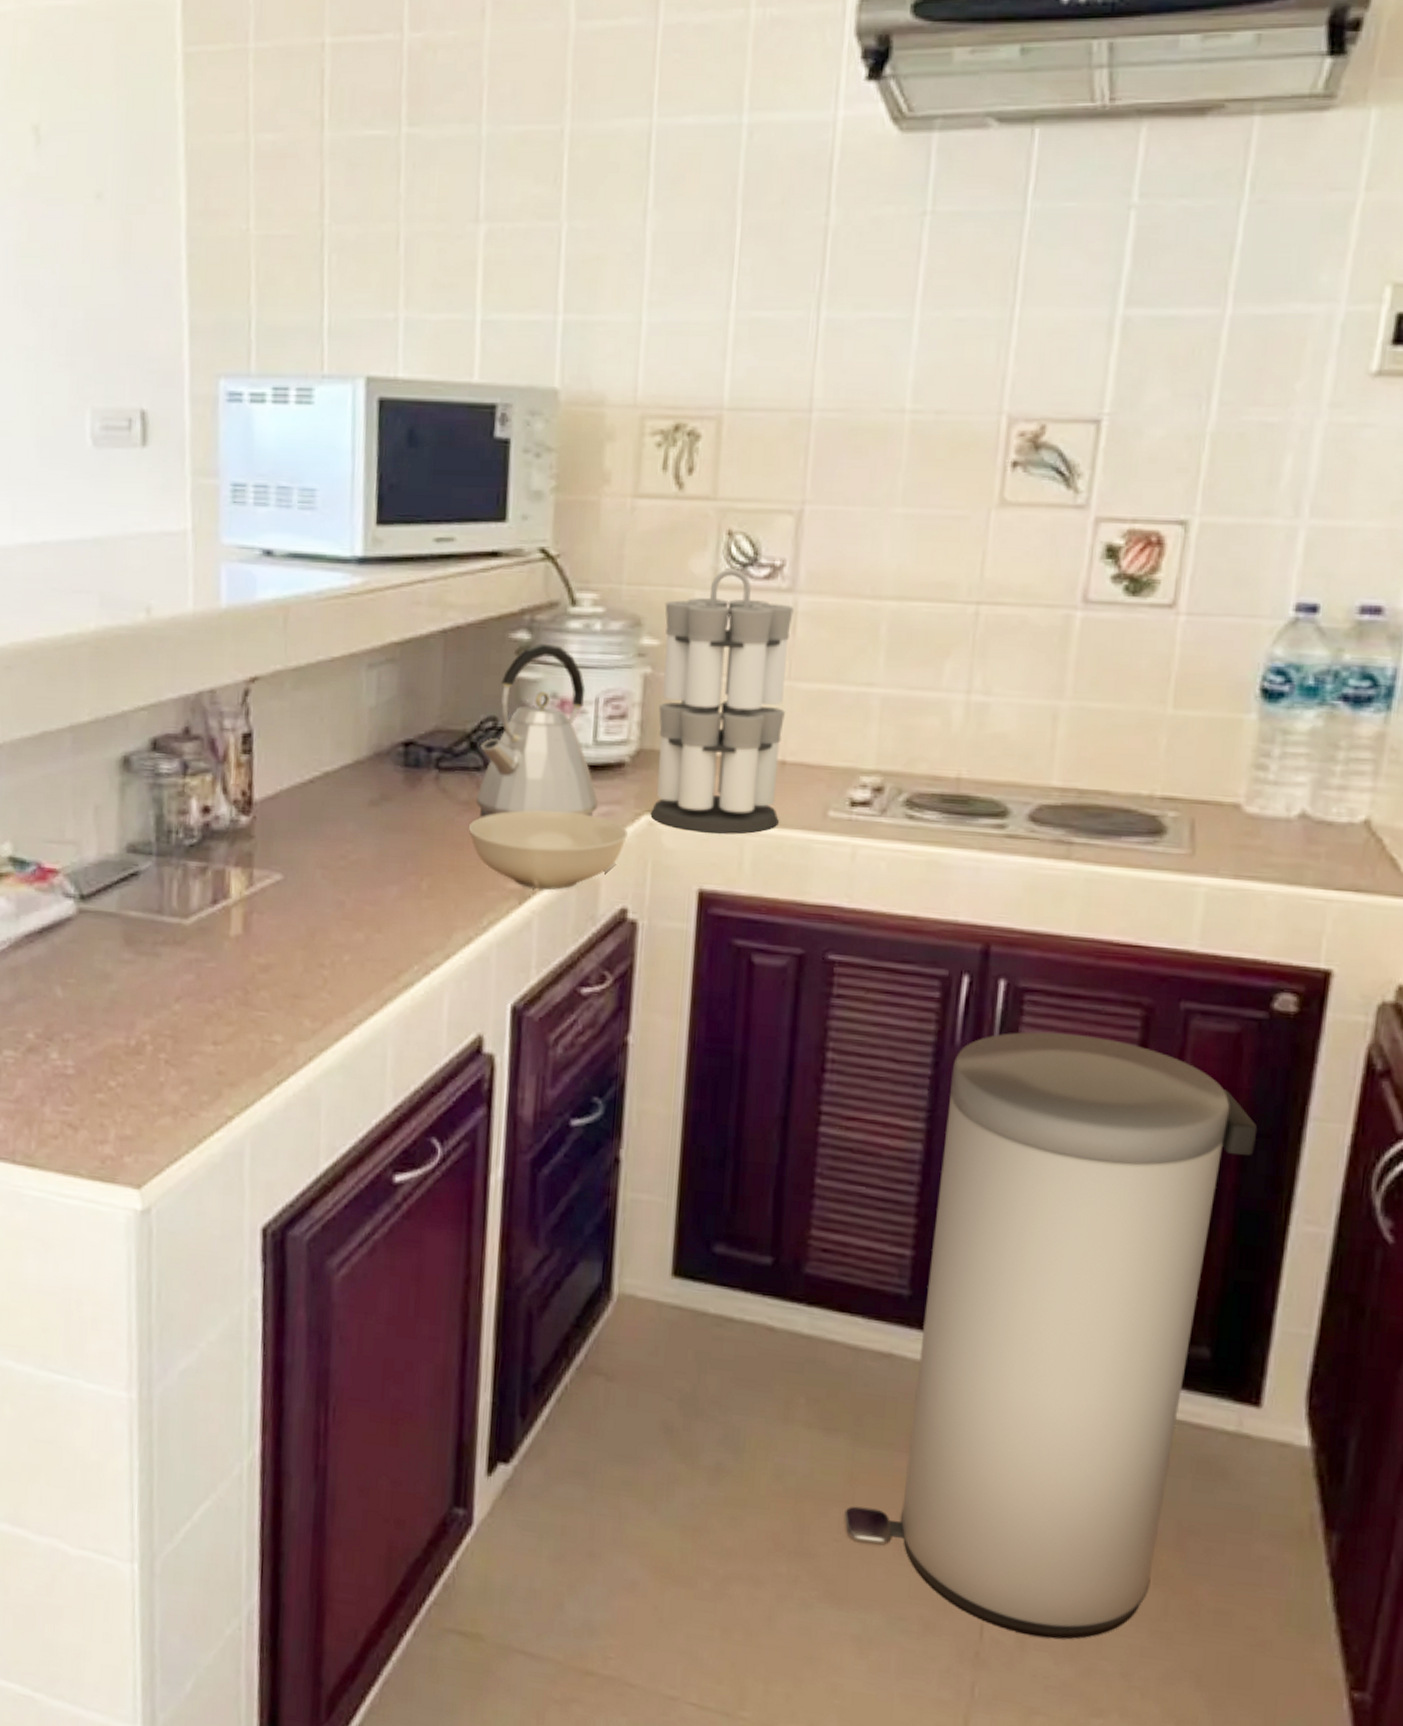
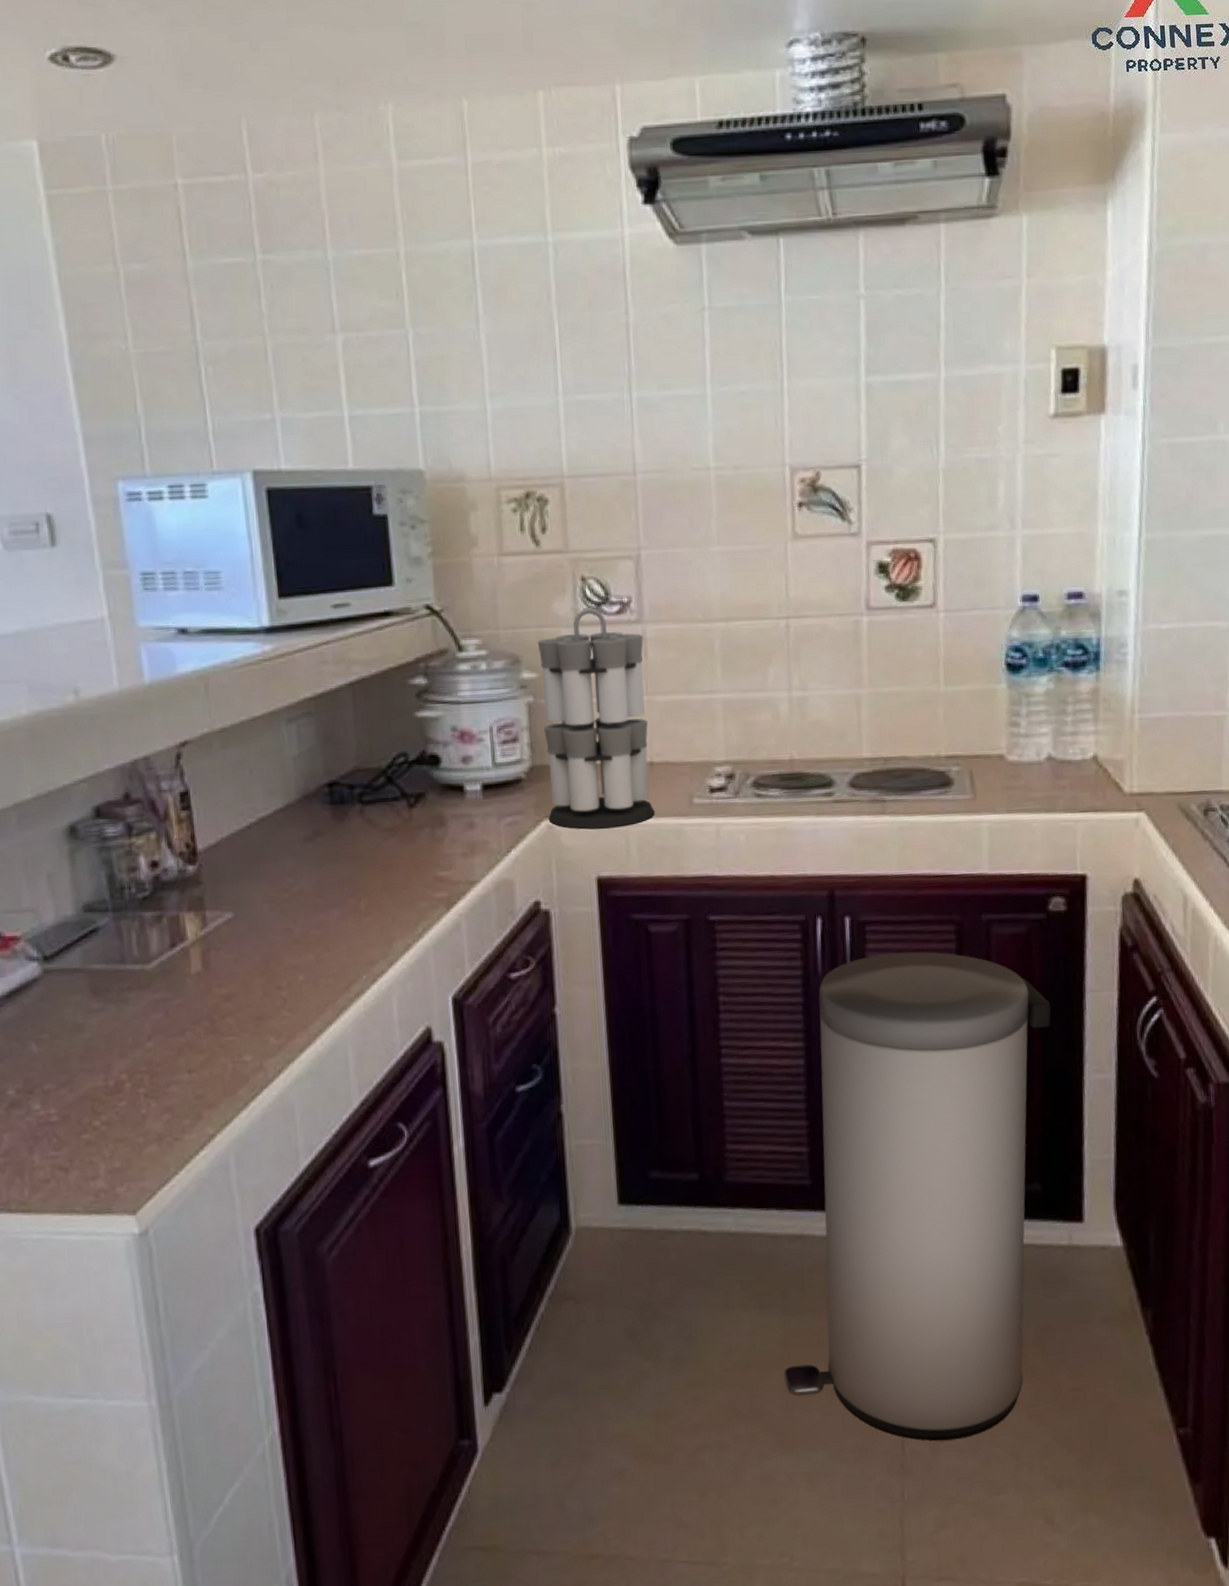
bowl: present [468,810,629,890] -> none [394,826,533,895]
kettle: present [475,643,598,819] -> none [396,685,504,841]

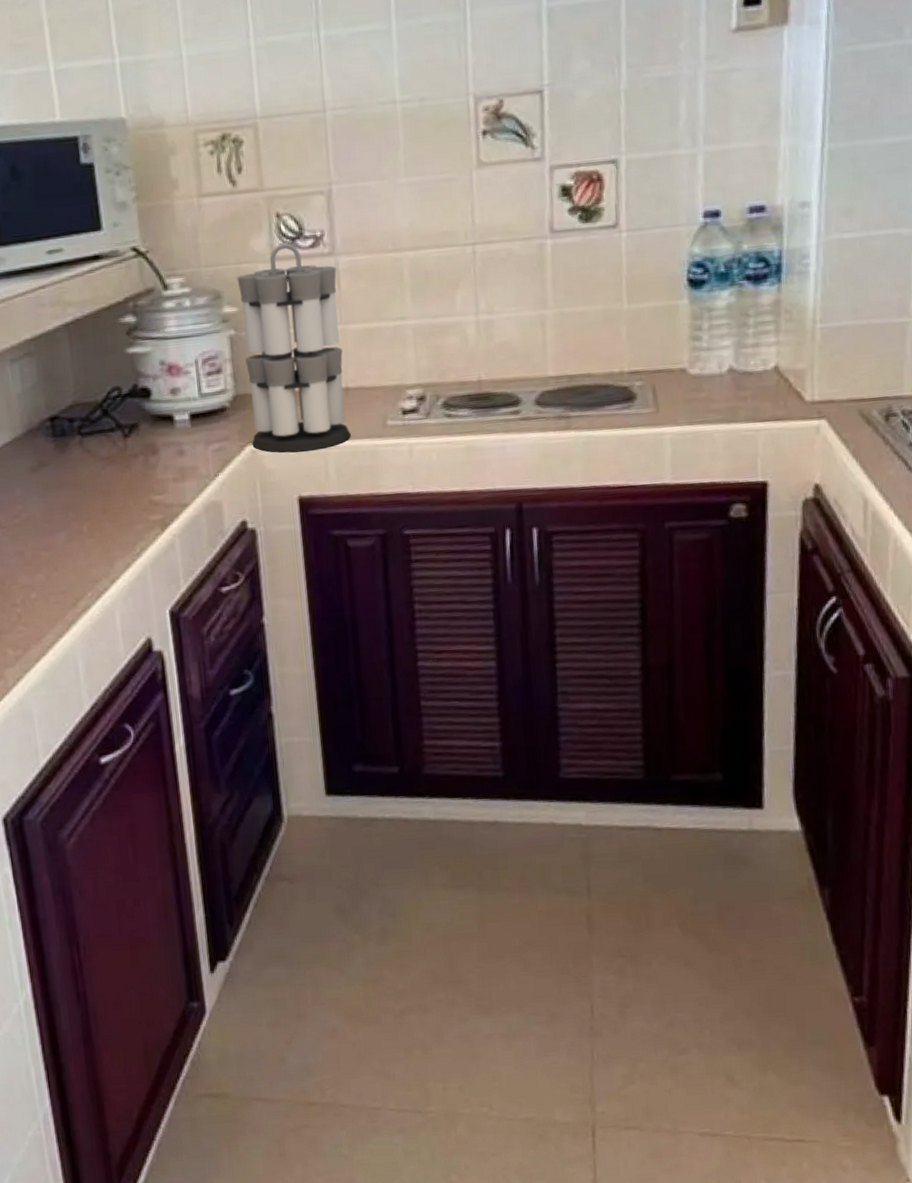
pedal bin: present [784,952,1051,1441] -> none [481,559,732,1006]

